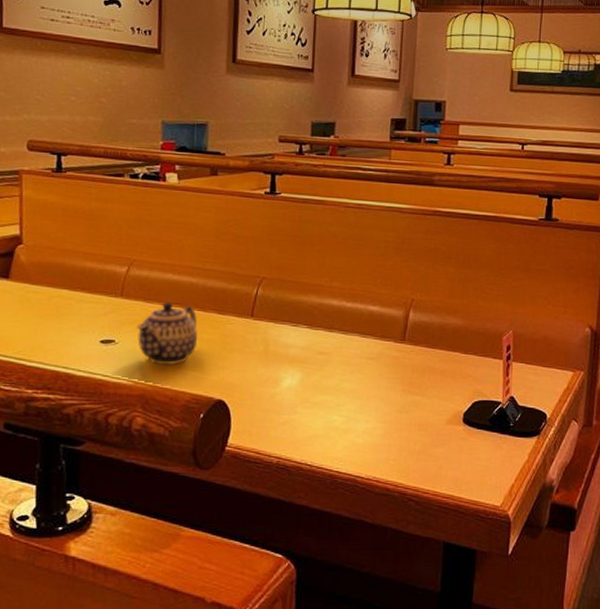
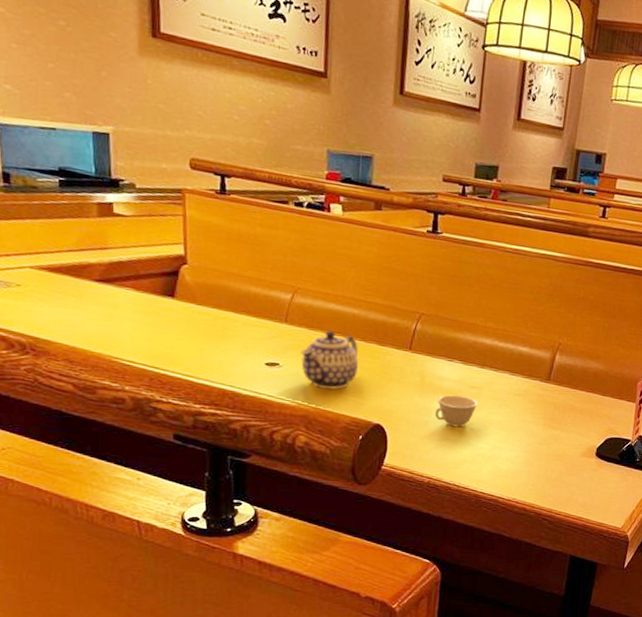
teacup: none [281,363,328,399] -> present [434,395,479,428]

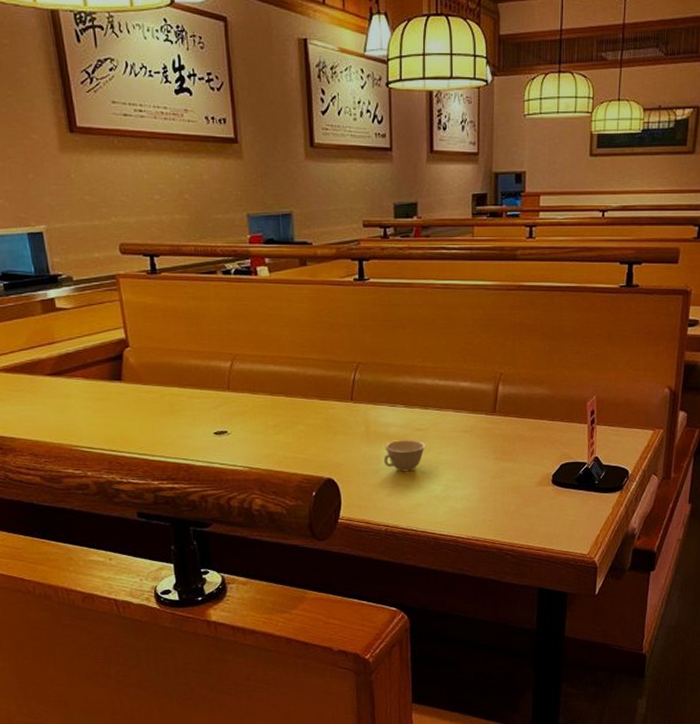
teapot: present [301,331,359,390] -> none [246,393,304,450]

